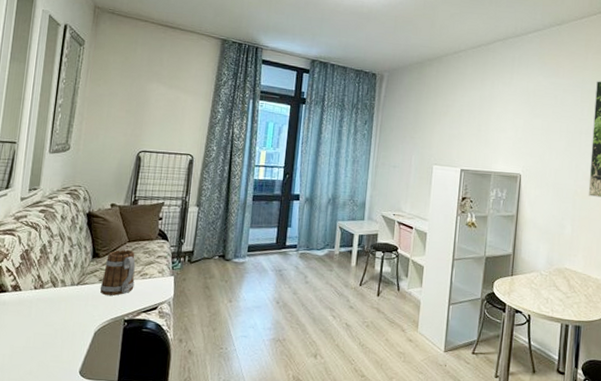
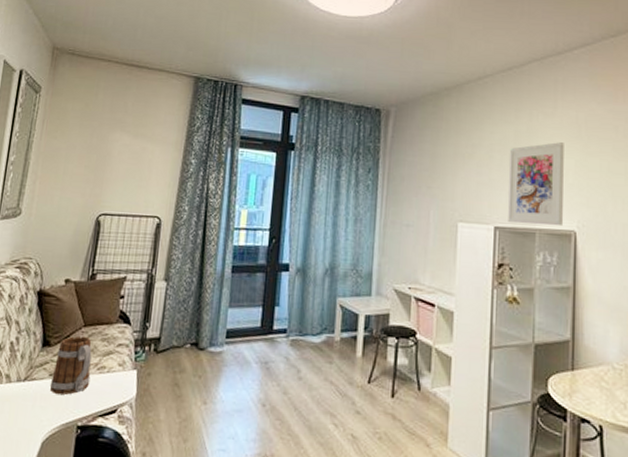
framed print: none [471,105,517,170] -> present [508,142,564,227]

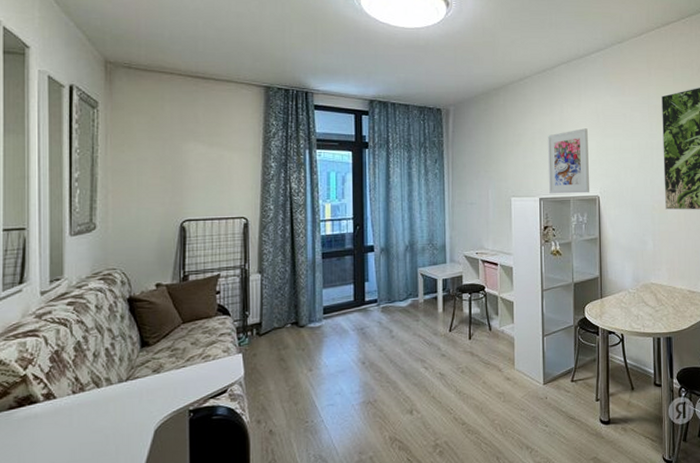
mug: present [49,336,92,396] -> none [154,332,196,387]

